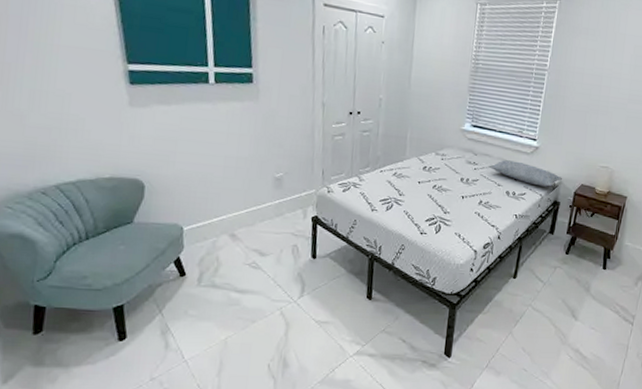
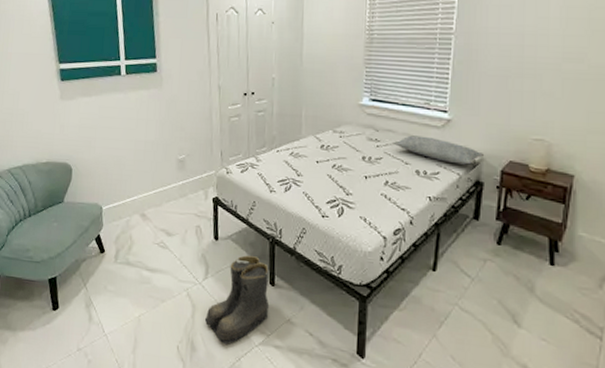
boots: none [298,272,367,359] -> present [204,255,270,346]

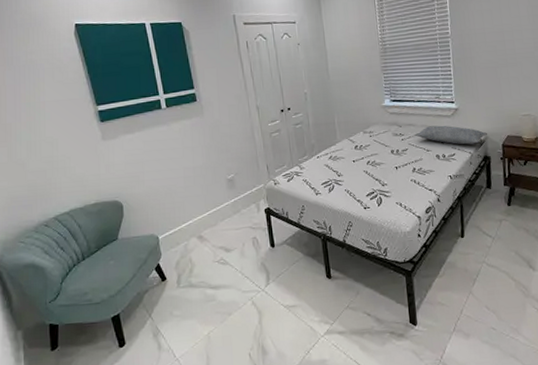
boots: present [204,255,270,346] -> none [271,255,330,342]

